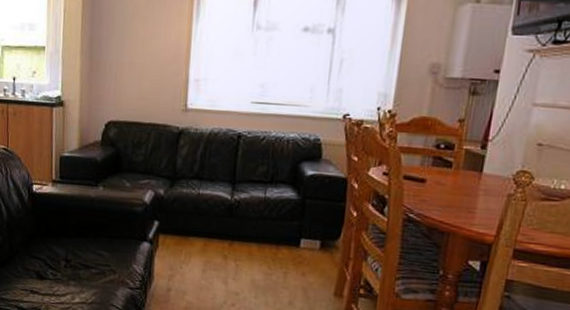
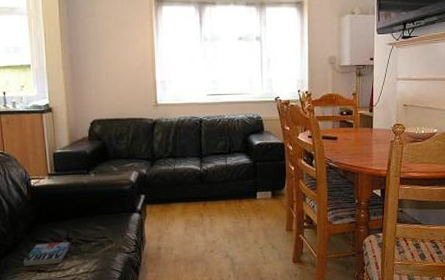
book: none [17,260,68,287] -> present [24,242,70,266]

